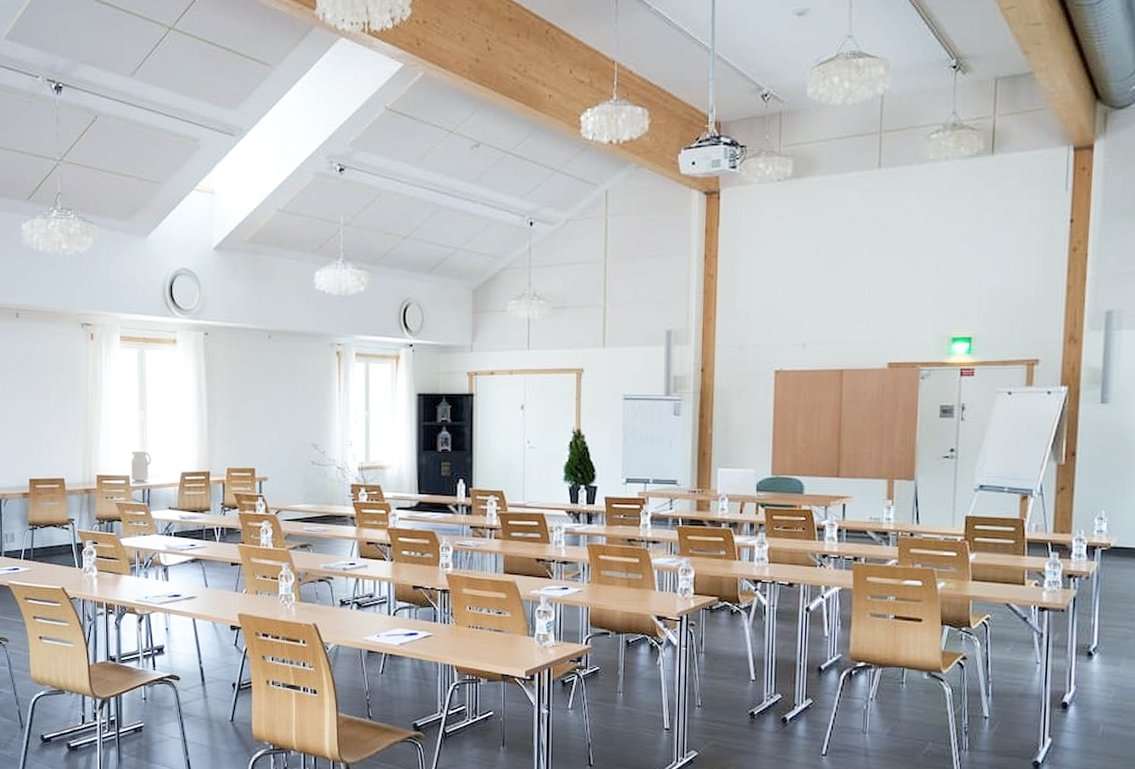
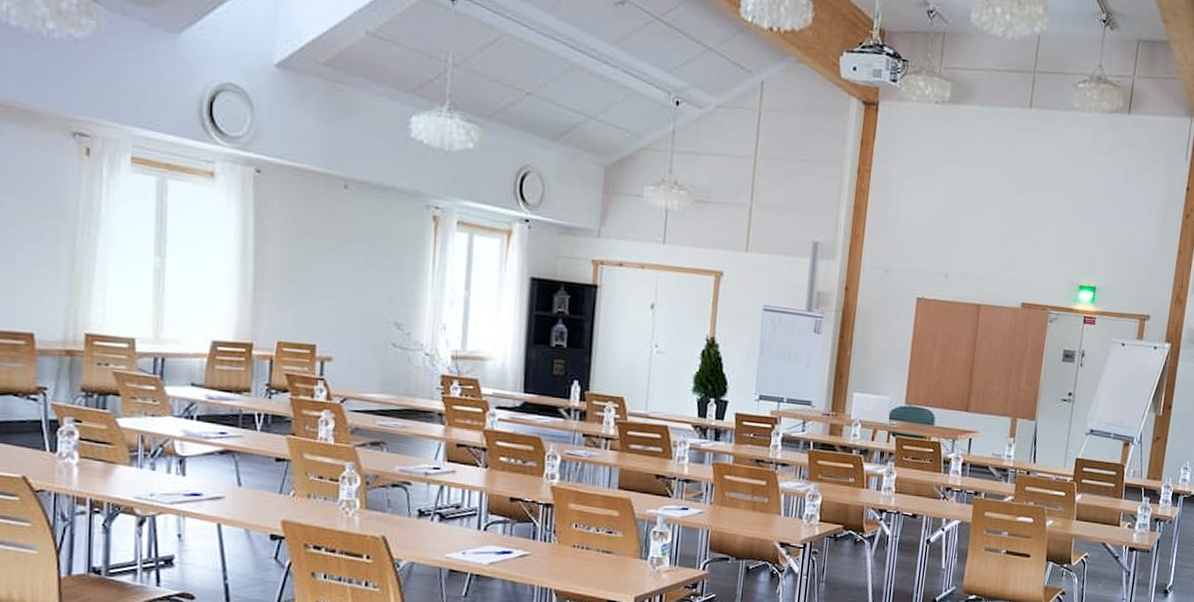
water jug: present [131,451,151,484] -> none [137,308,169,351]

